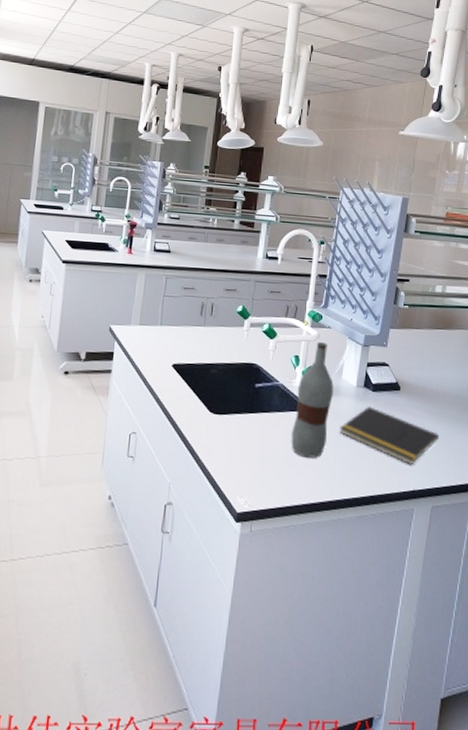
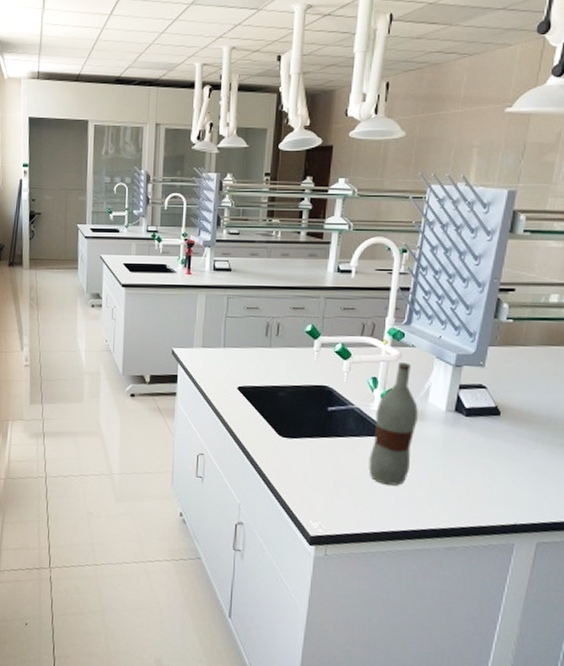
notepad: present [339,406,440,464] -> none [425,432,550,496]

